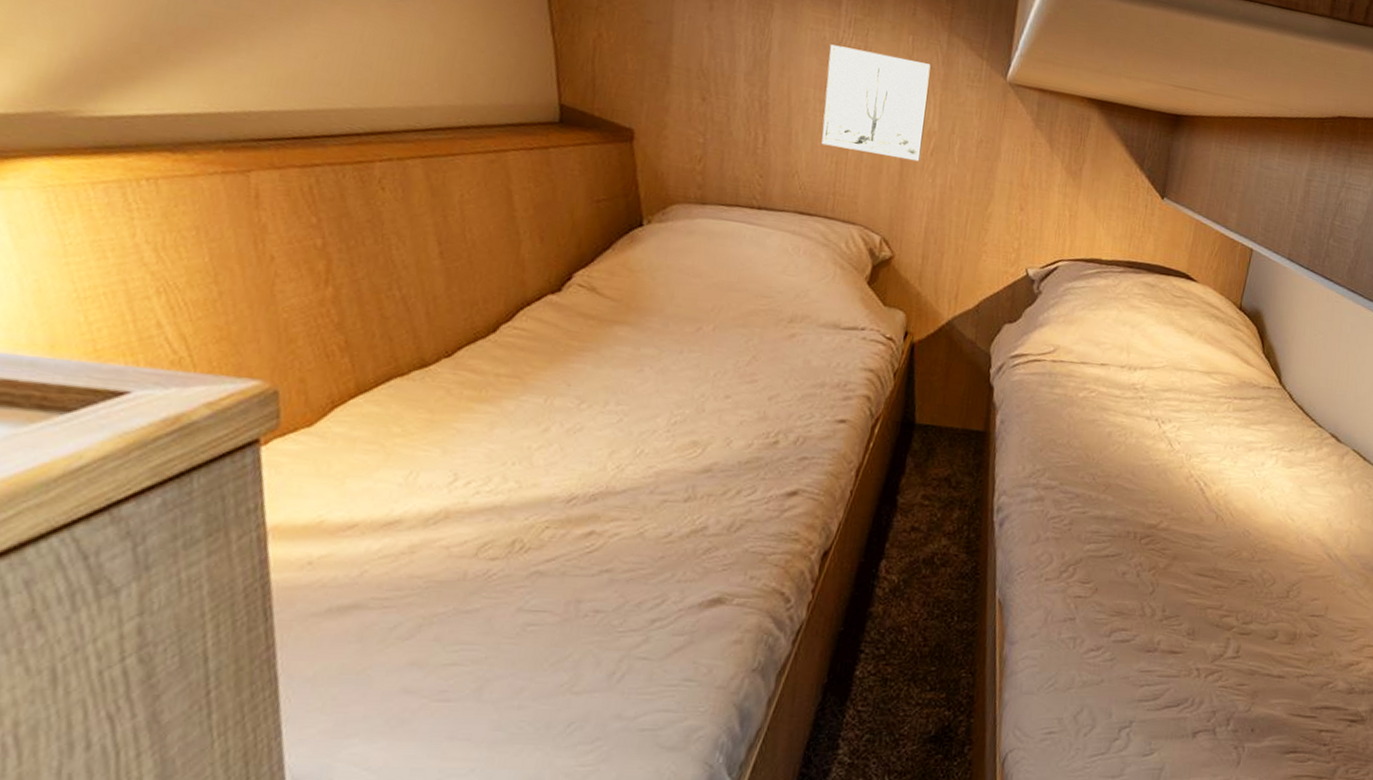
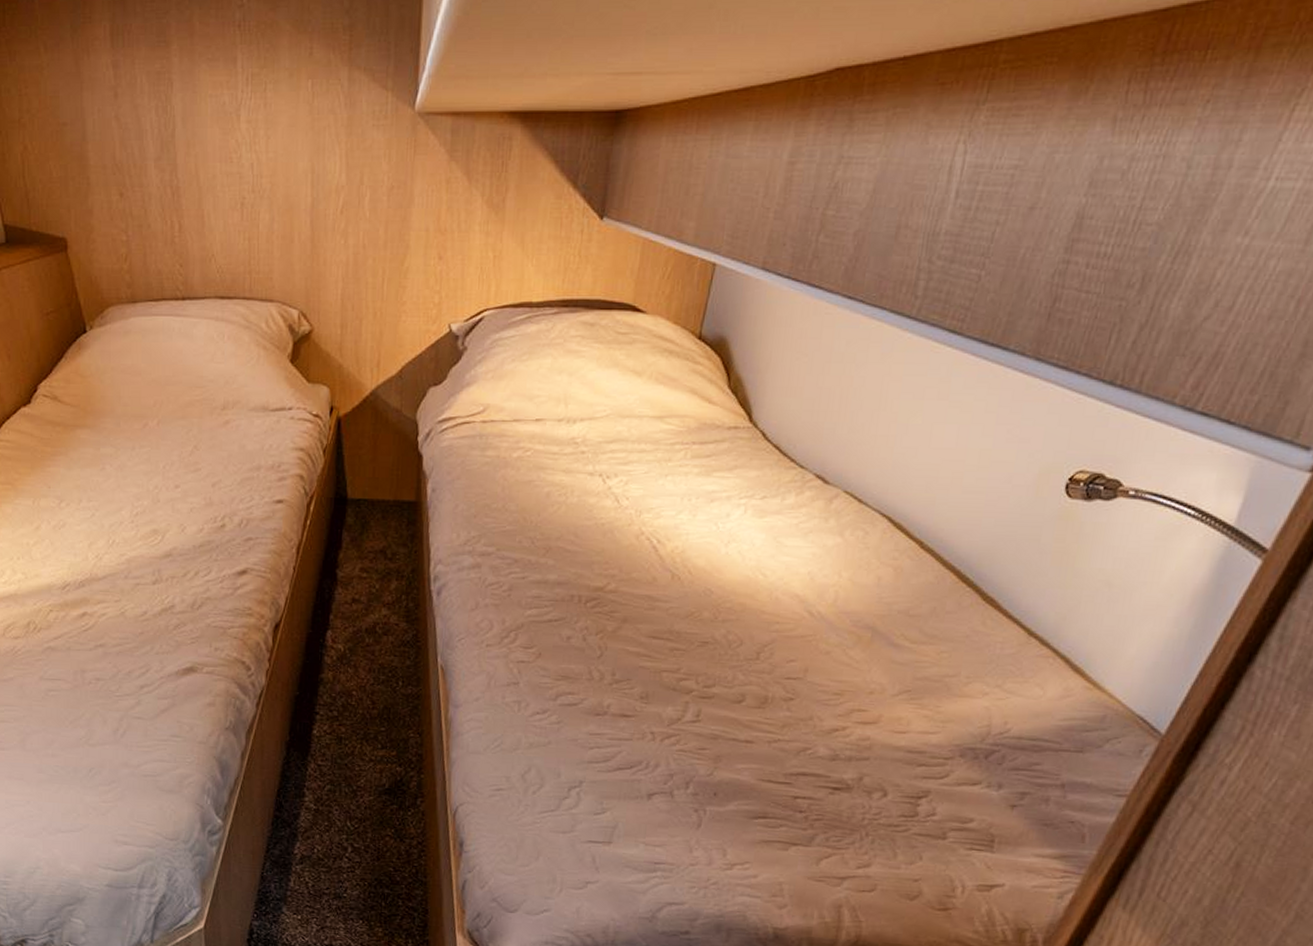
wall art: present [821,44,931,162] -> none [230,108,334,223]

